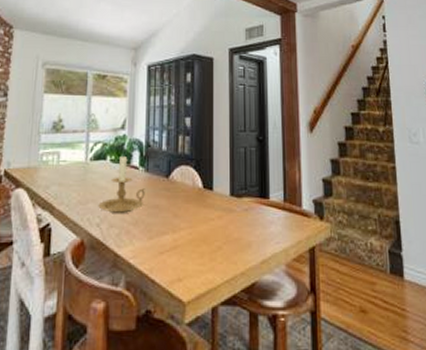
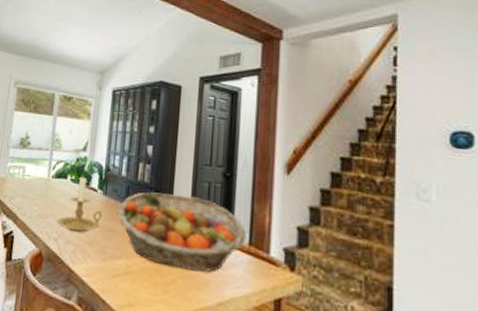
fruit basket: none [160,162,281,234] -> present [117,192,246,272]

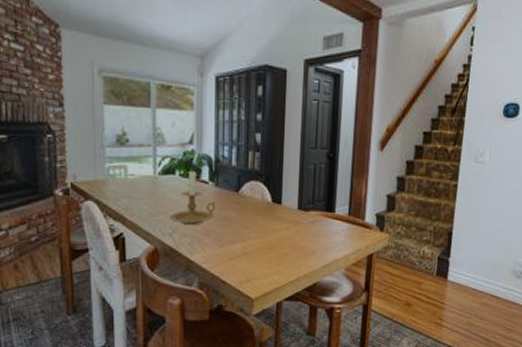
fruit basket: present [117,192,246,272] -> none [230,178,346,243]

